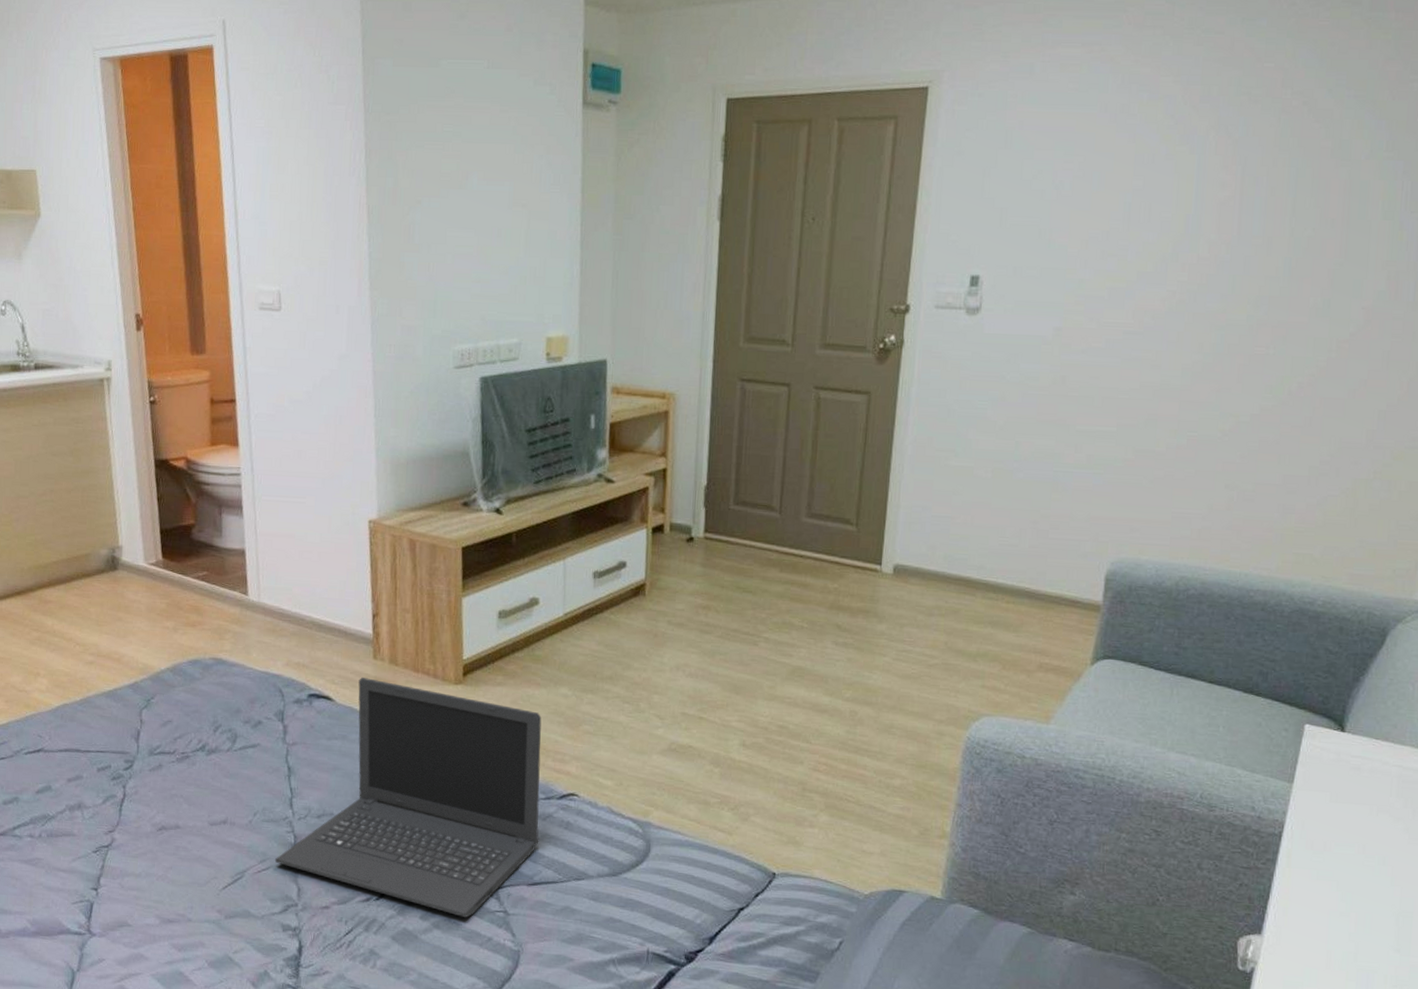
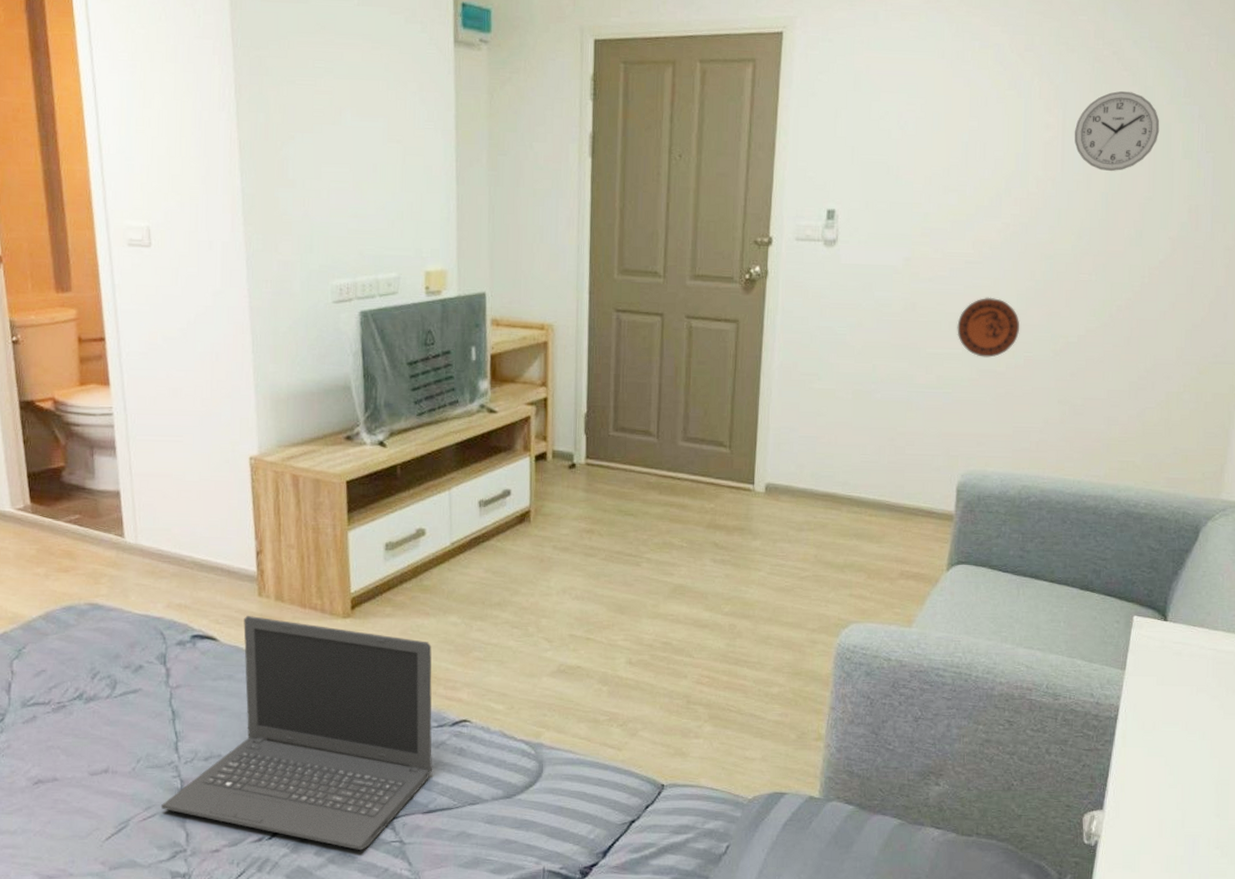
decorative plate: none [1111,370,1184,437] -> present [957,297,1020,358]
wall clock: none [1254,146,1356,234] -> present [1074,91,1160,171]

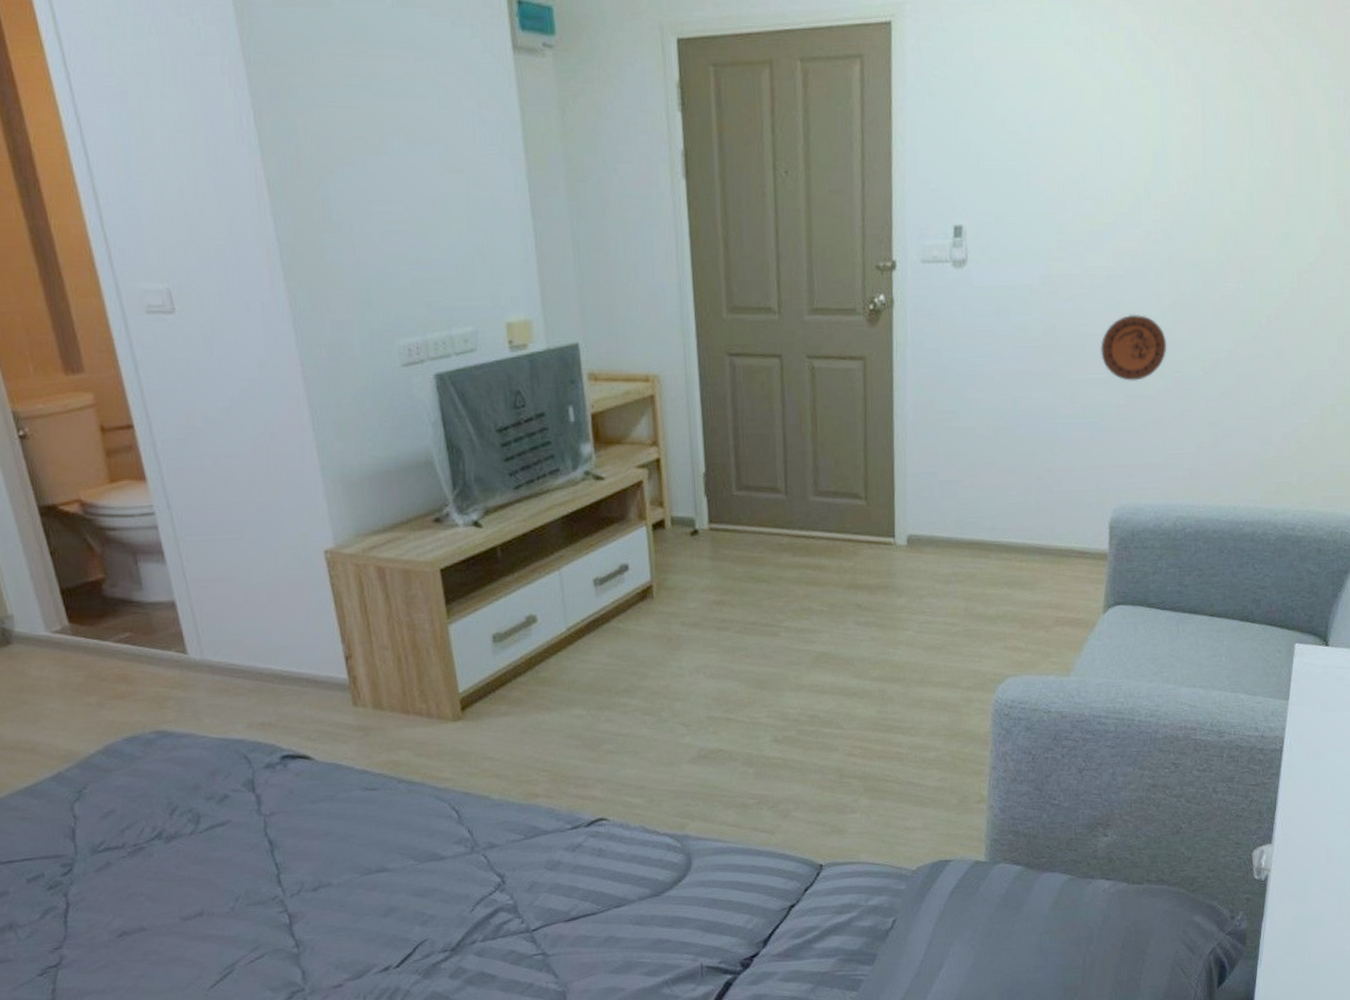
laptop computer: present [160,615,433,850] -> none [268,728,571,968]
wall clock: present [1074,91,1160,171] -> none [1214,76,1304,166]

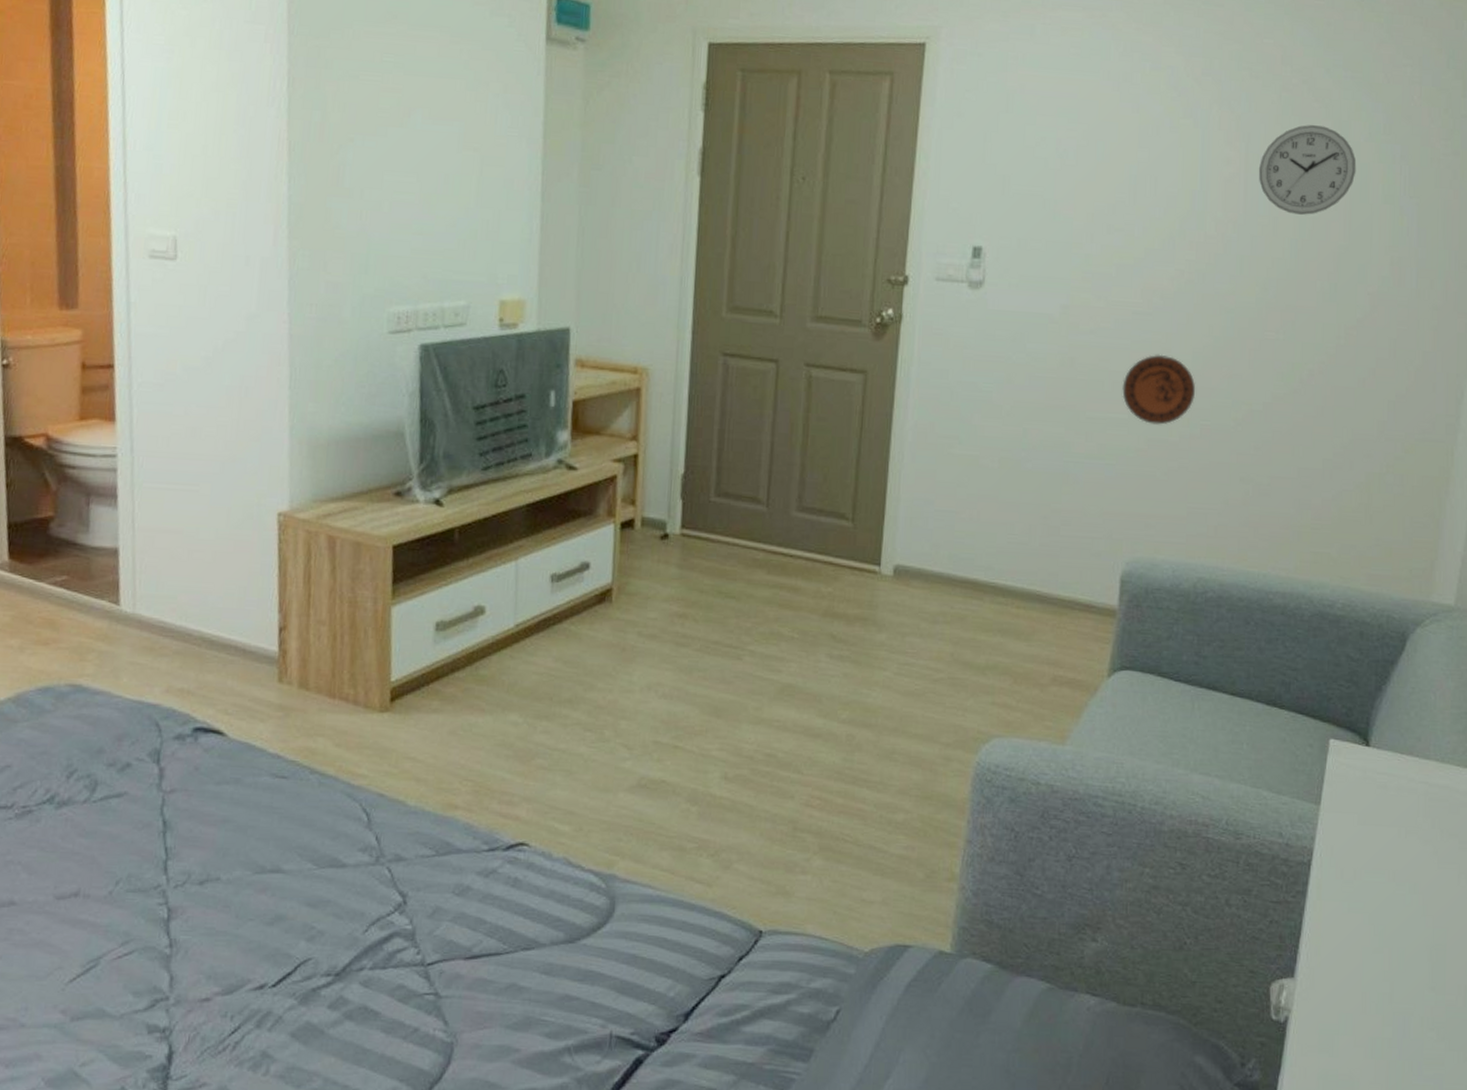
wall clock: none [1214,76,1304,166] -> present [1258,125,1357,215]

